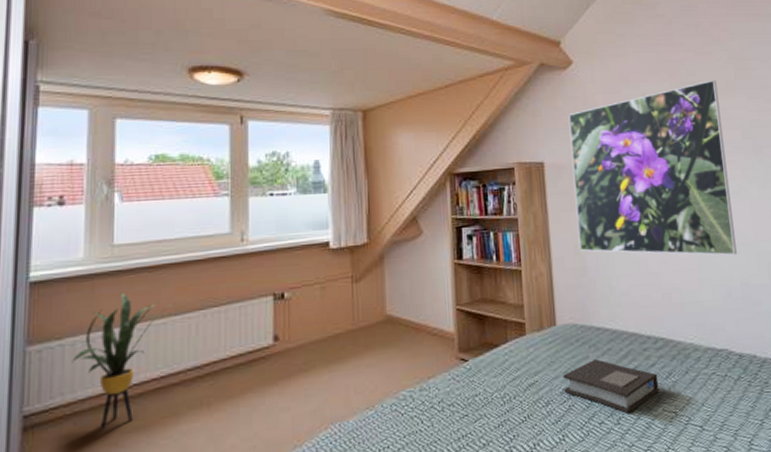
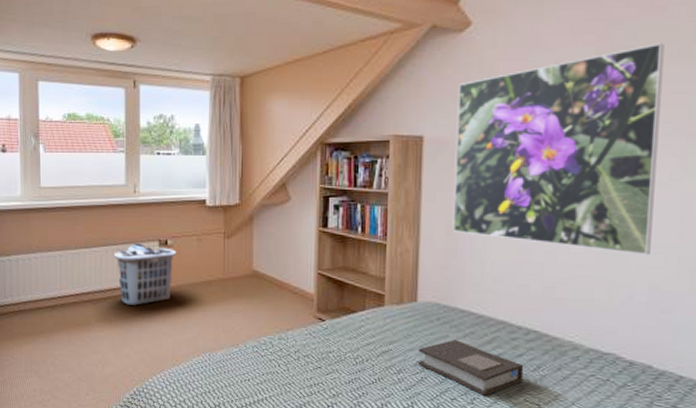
house plant: present [72,292,176,429] -> none [17,225,86,325]
clothes hamper: none [213,300,296,380] -> present [113,243,177,306]

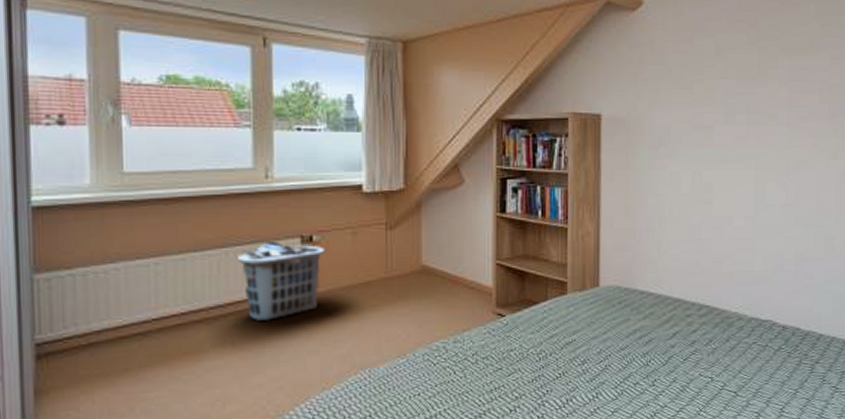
book: present [417,340,524,396] -> none [601,322,698,376]
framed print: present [452,43,665,256] -> none [631,35,800,227]

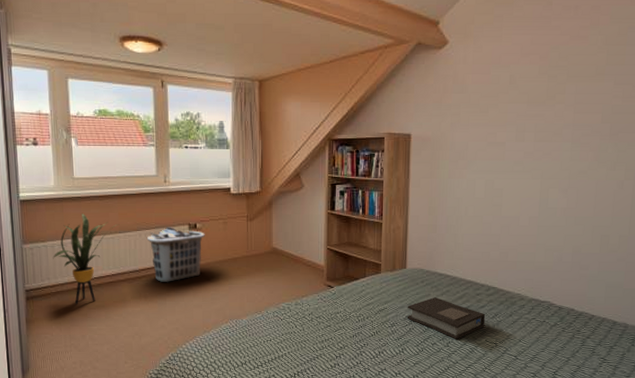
house plant: none [84,223,195,361] -> present [53,213,120,304]
book: none [601,322,698,376] -> present [406,297,486,339]

